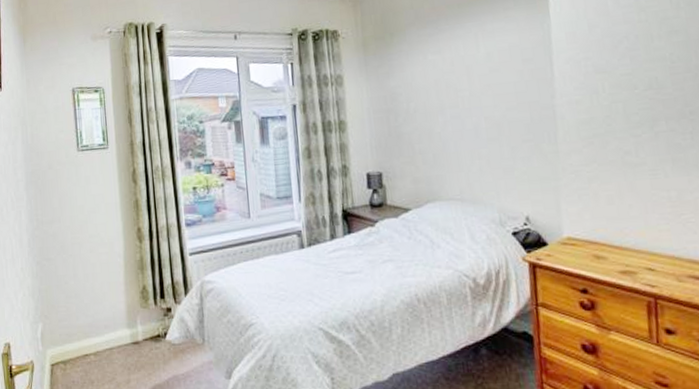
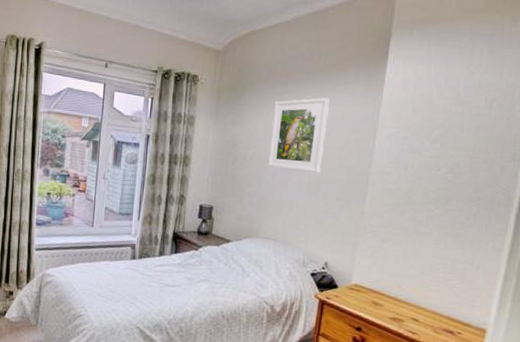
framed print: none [429,29,498,118] -> present [267,98,330,173]

